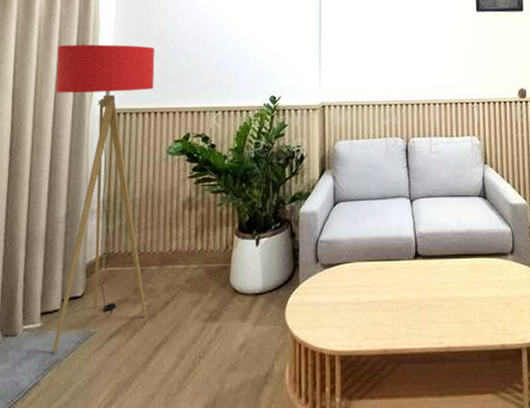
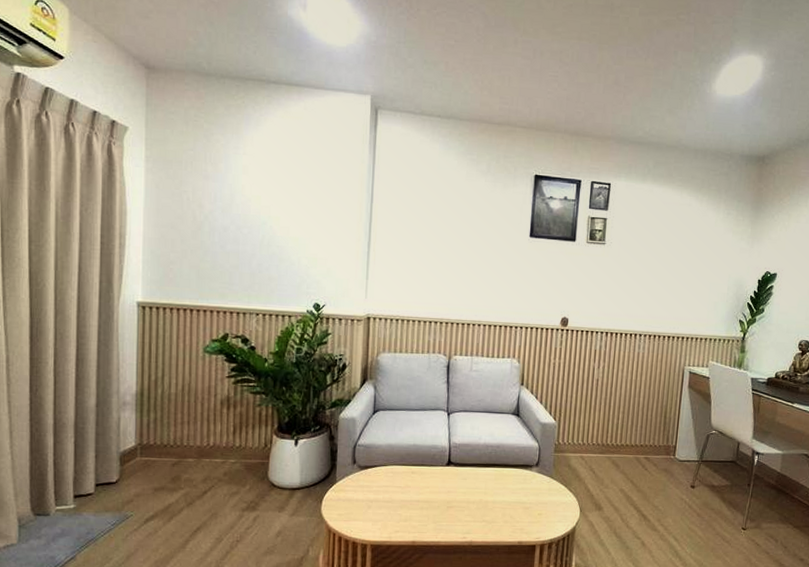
floor lamp: present [52,44,155,354] -> none [79,229,190,533]

